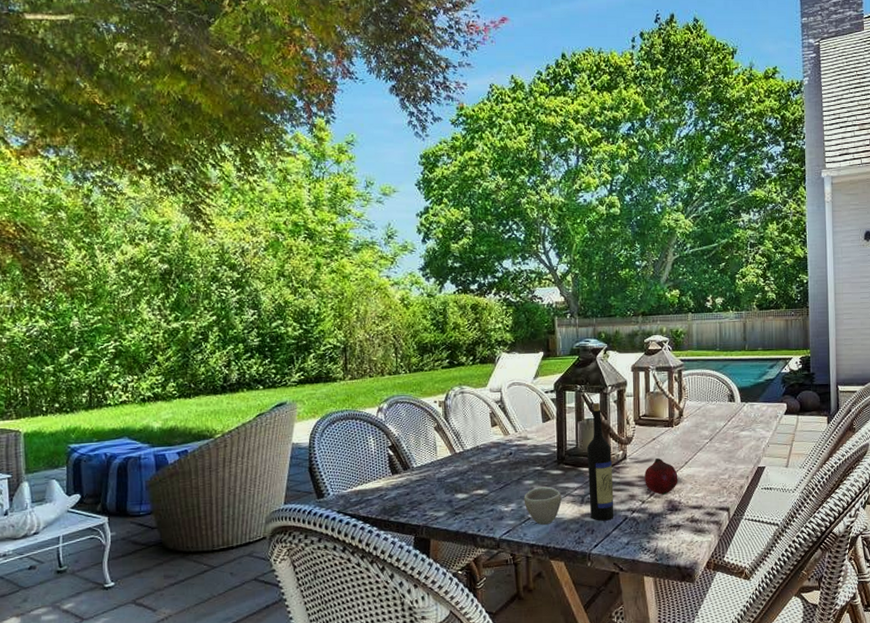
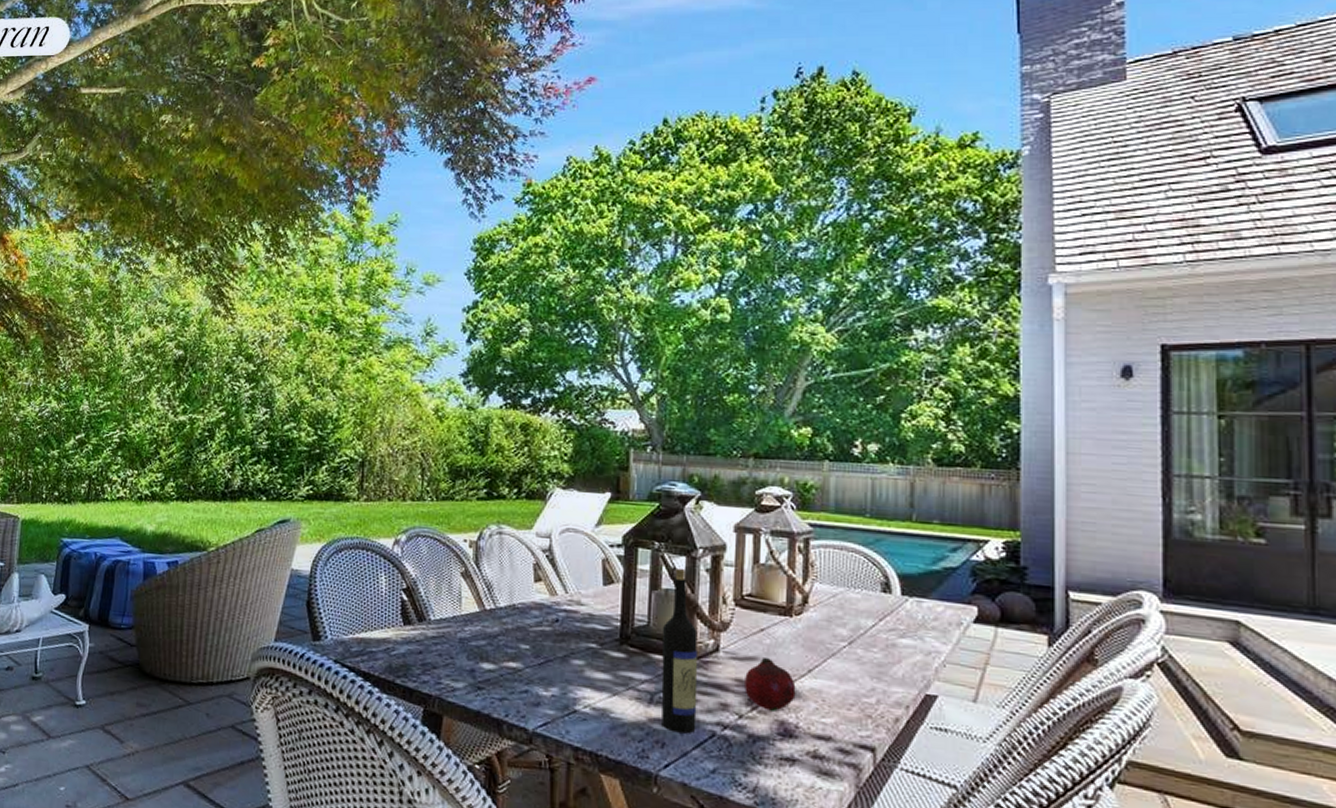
cup: present [524,486,562,525] -> none [569,671,622,724]

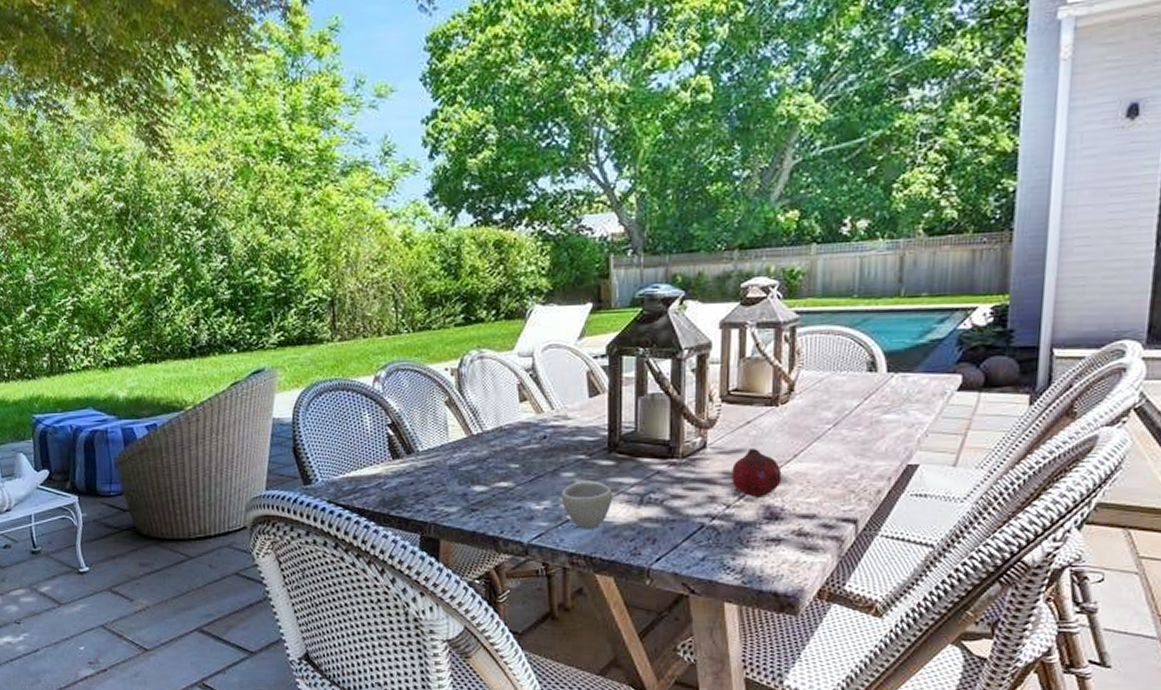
cup: none [569,671,622,724] -> present [561,481,612,529]
wine bottle: present [661,569,698,734] -> none [649,372,686,528]

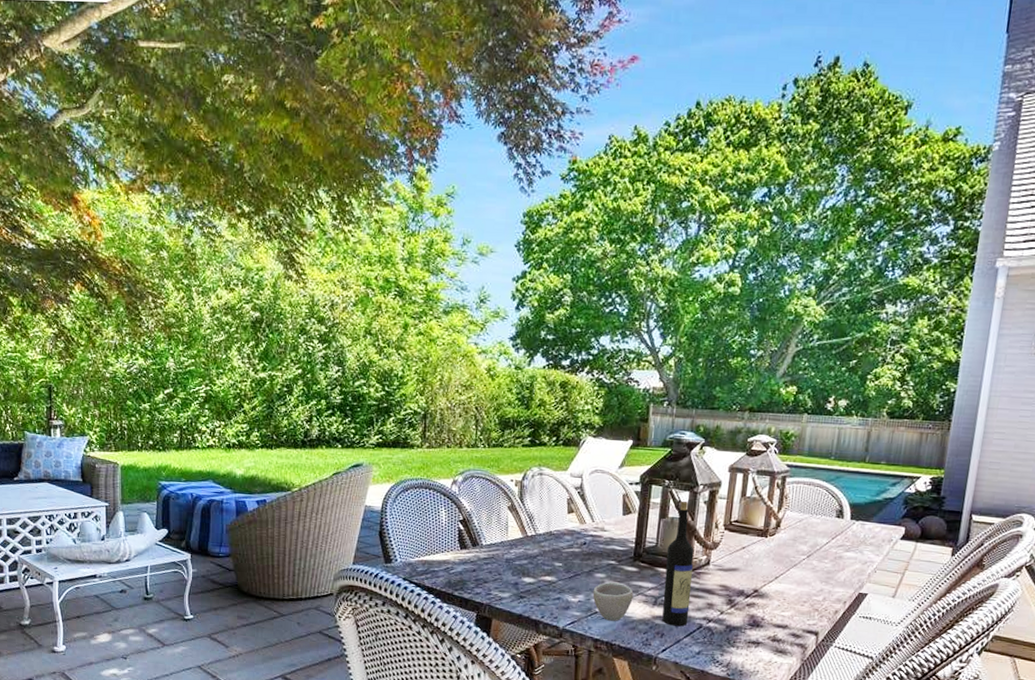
wine bottle: none [649,372,686,528] -> present [662,501,694,627]
fruit: present [732,447,782,498] -> none [726,568,765,608]

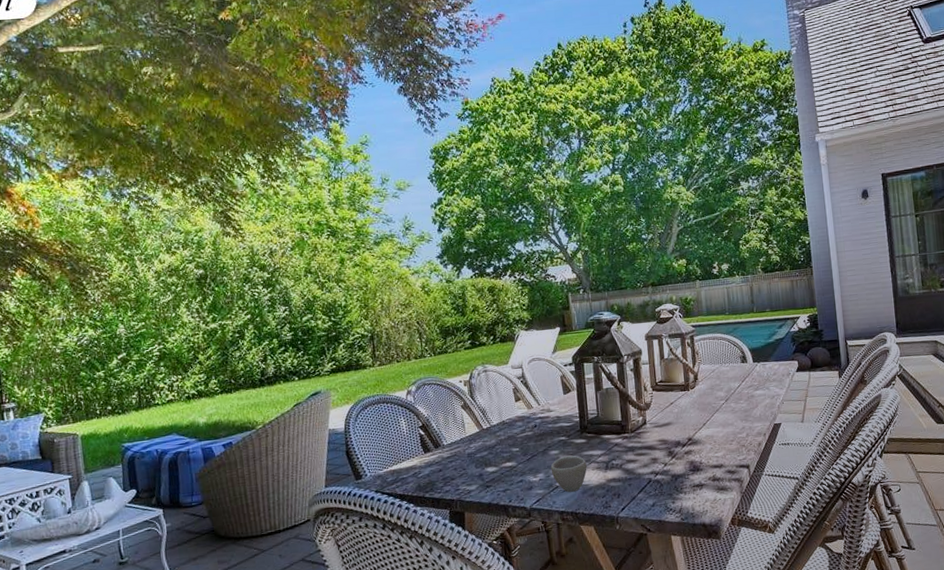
wine bottle: present [662,501,694,627] -> none [607,372,639,486]

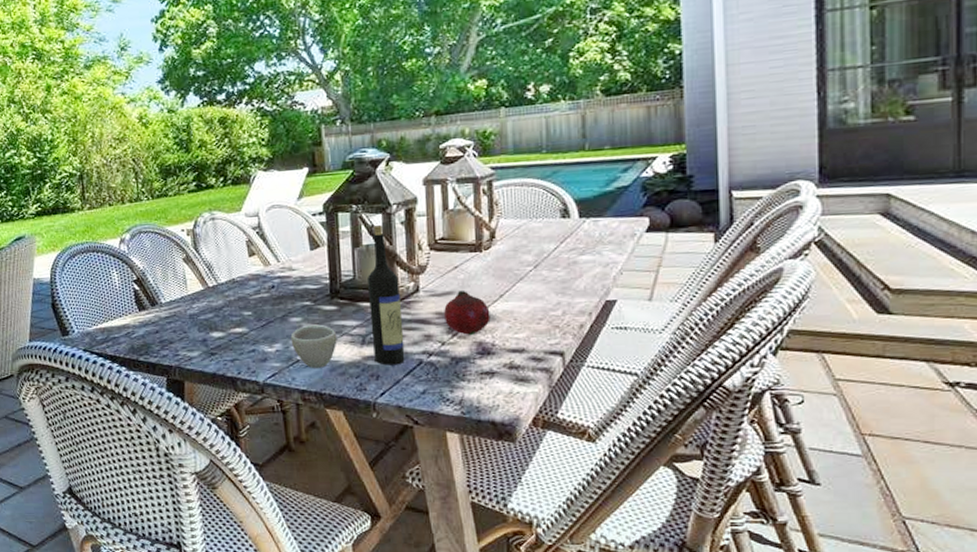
wine bottle: none [607,372,639,486] -> present [366,225,405,366]
fruit: none [665,421,698,457] -> present [444,290,491,335]

